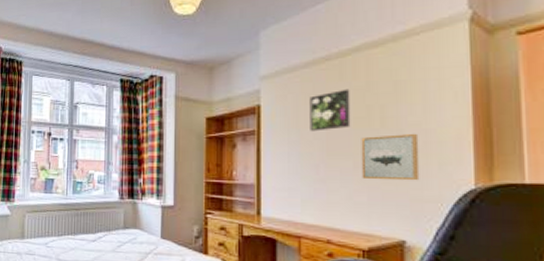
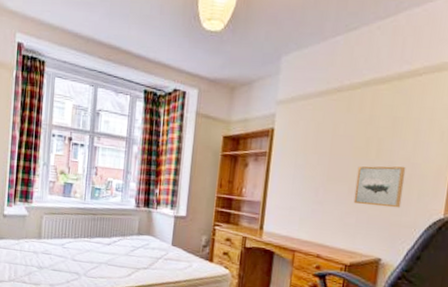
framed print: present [309,89,351,131] -> none [315,120,355,158]

